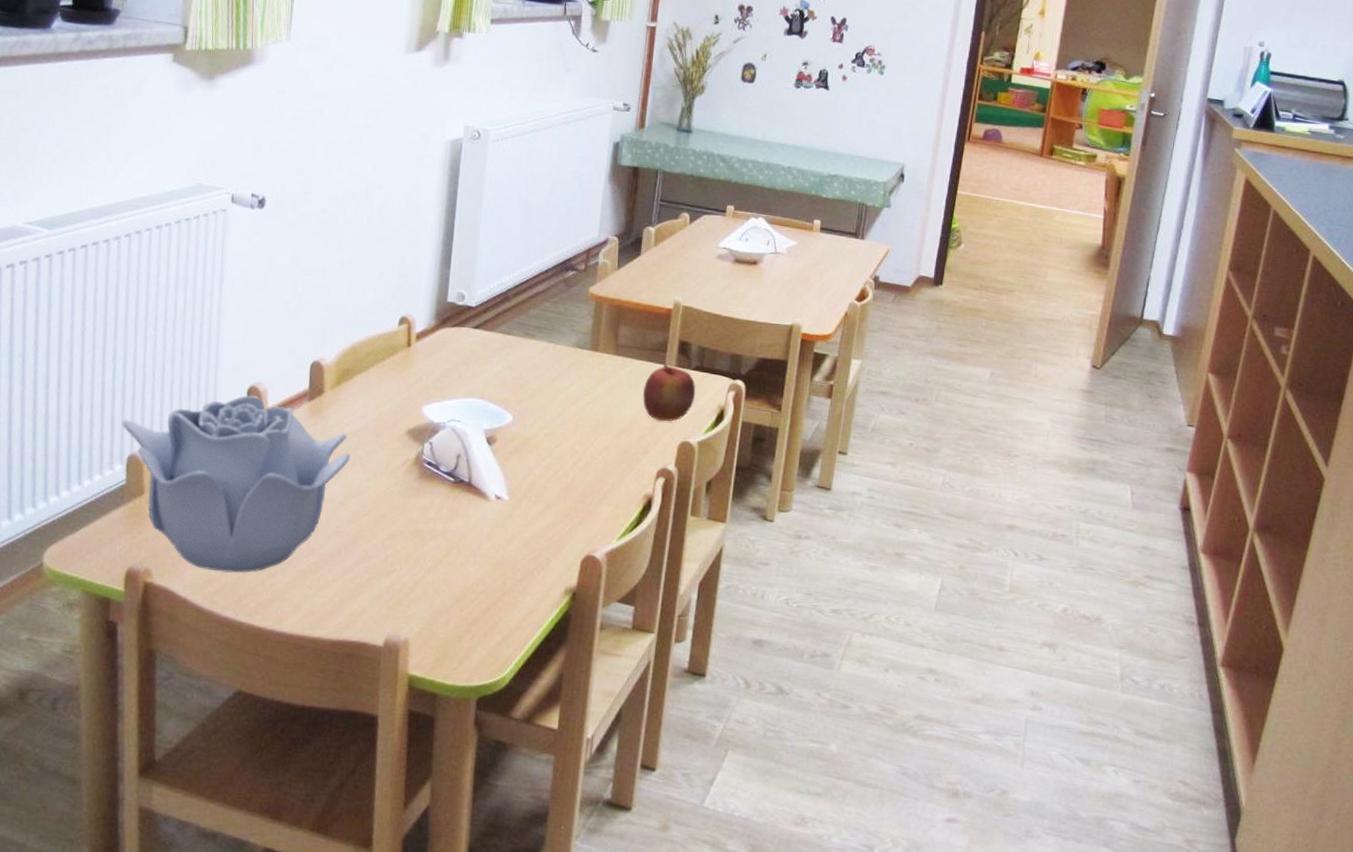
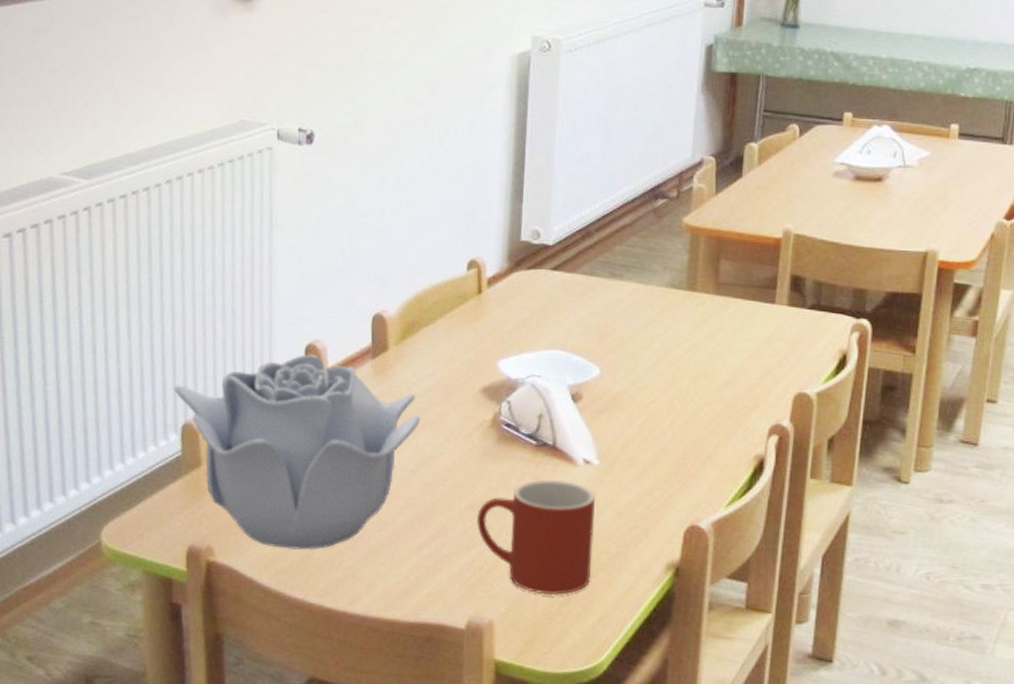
mug: none [397,512,504,617] -> present [476,479,595,596]
apple: present [643,364,696,422] -> none [750,303,813,371]

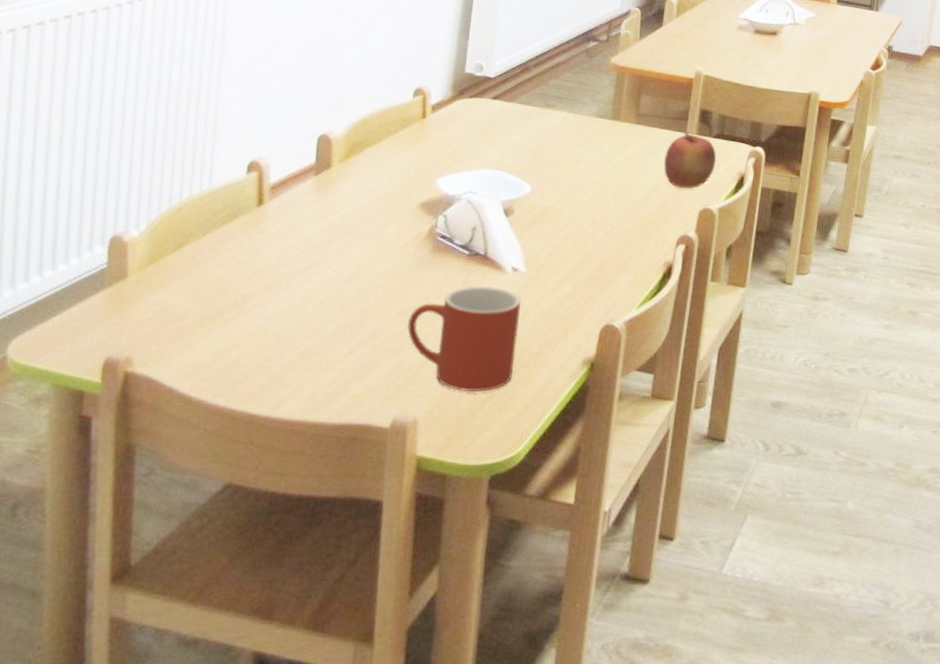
decorative bowl: present [174,354,421,550] -> none [104,170,360,358]
apple: none [750,303,813,371] -> present [664,132,717,189]

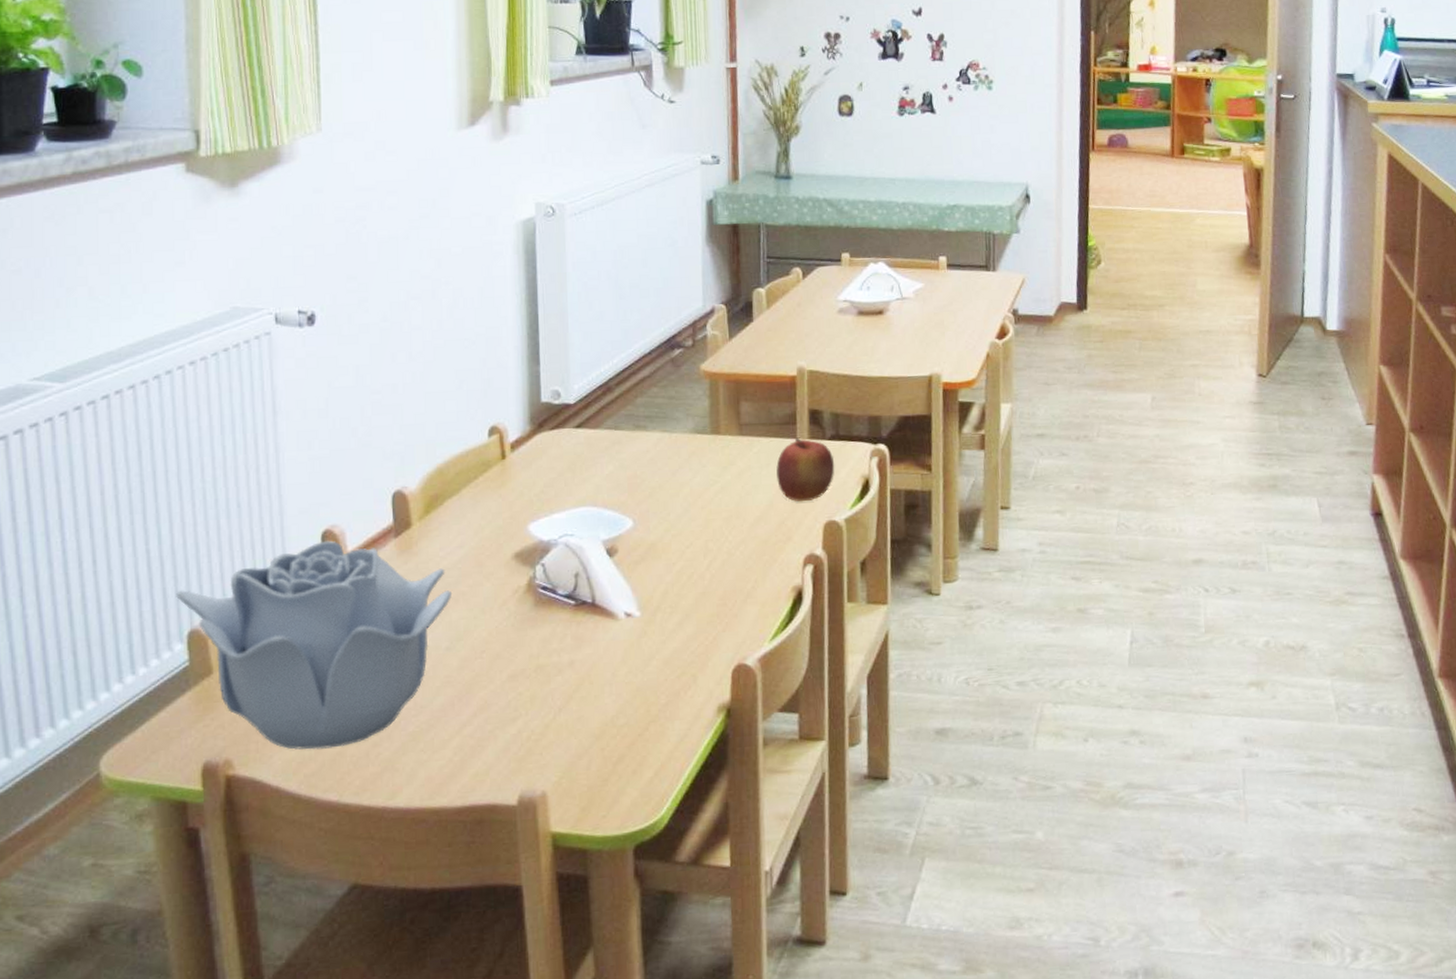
decorative bowl: none [104,170,360,358] -> present [176,540,453,750]
mug: present [406,286,521,393] -> none [519,637,643,757]

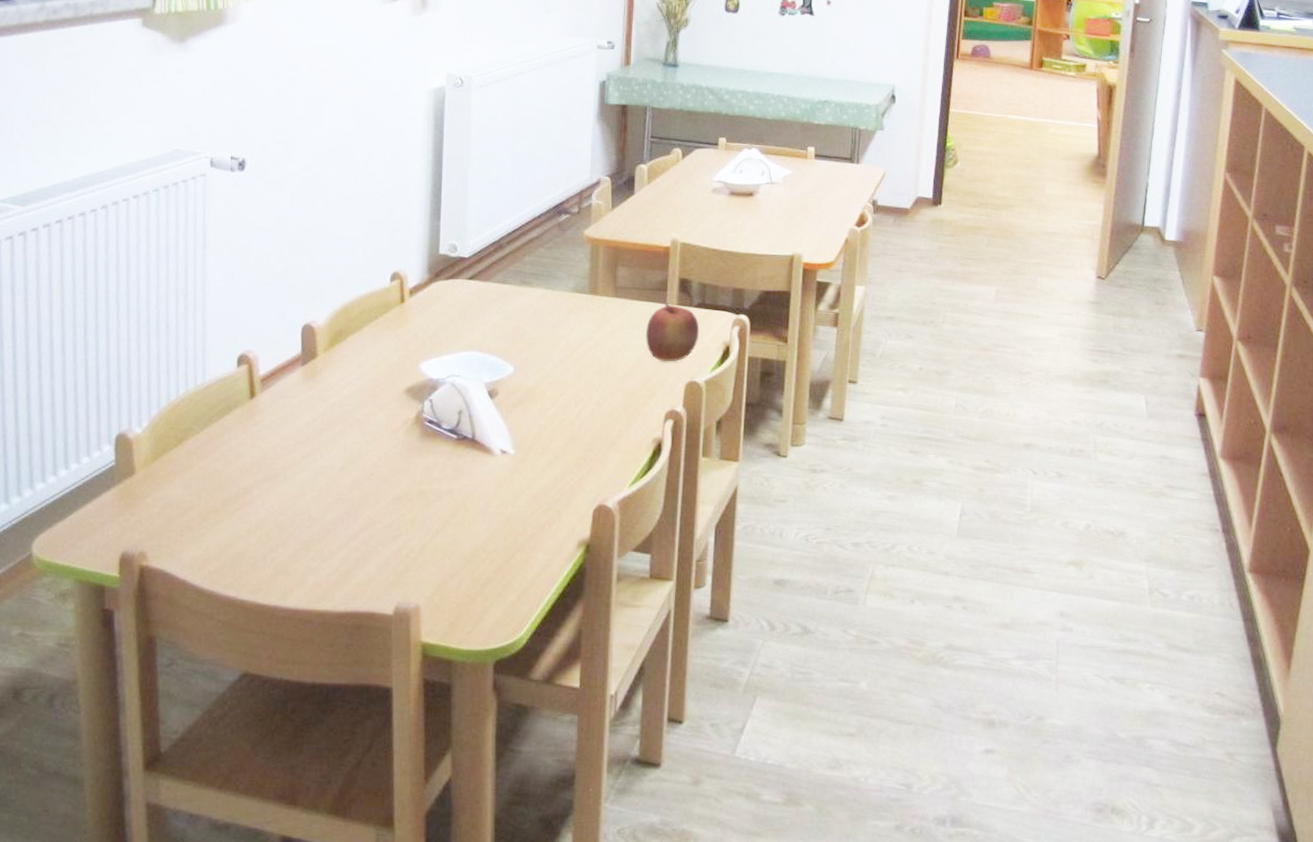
decorative bowl: present [176,540,453,750] -> none [108,364,349,549]

